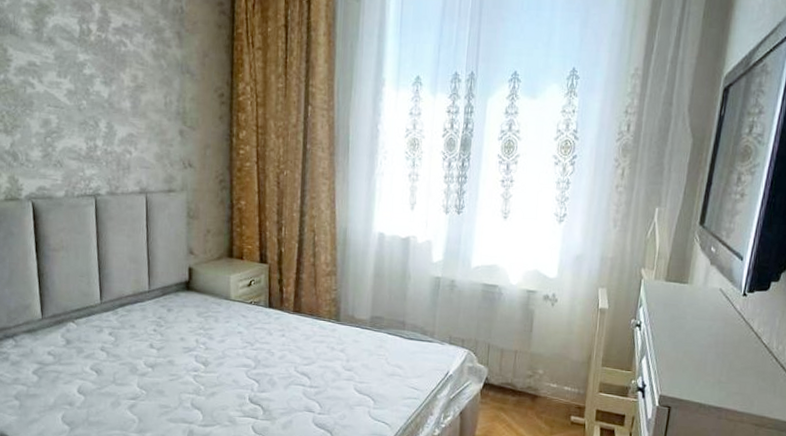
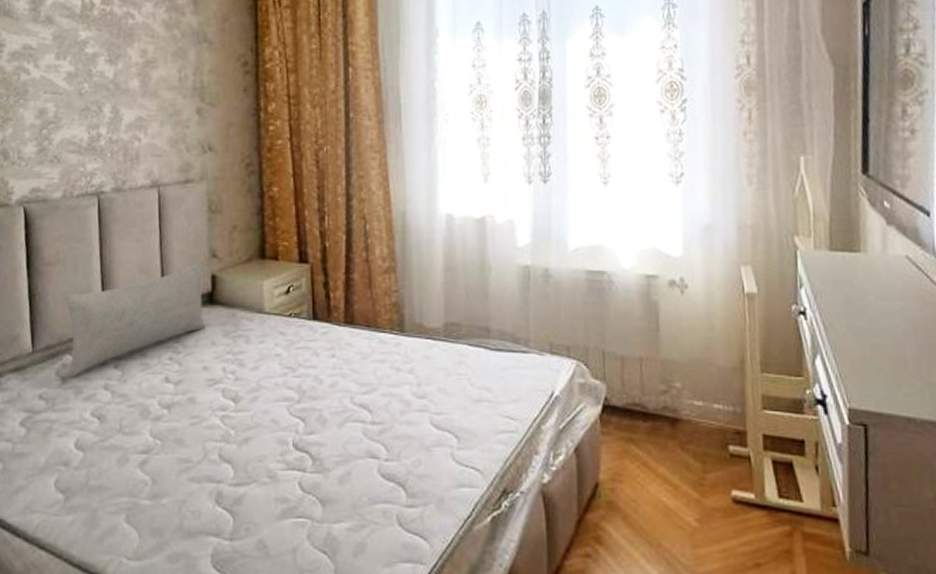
pillow: none [68,256,183,340] -> present [64,261,206,377]

